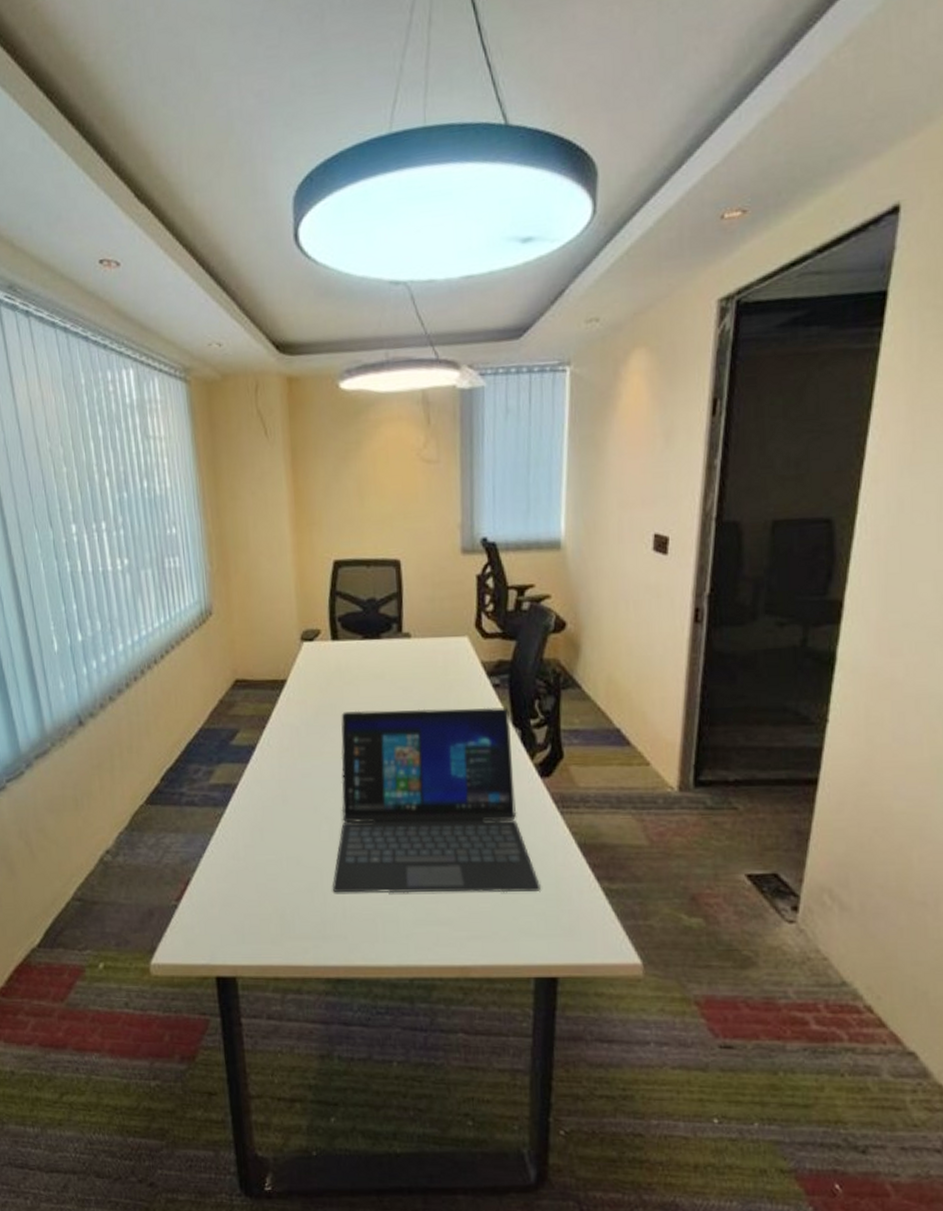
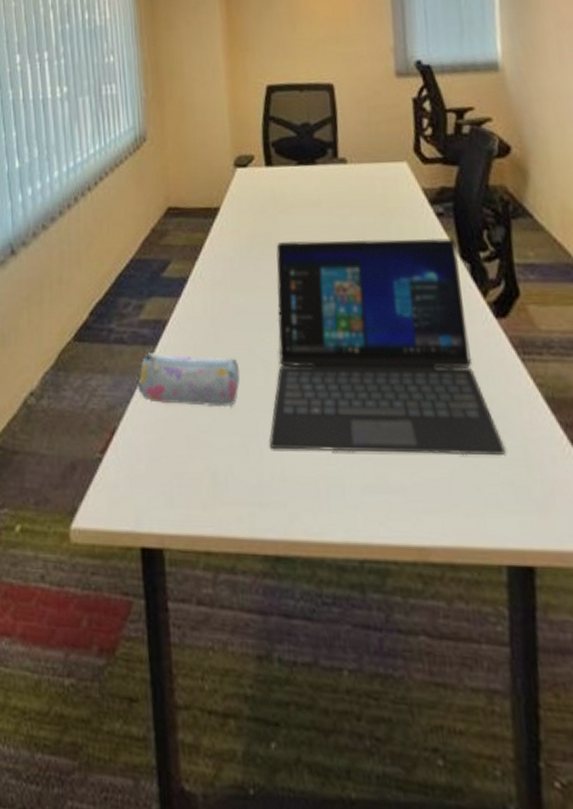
pencil case: none [208,813,306,859] -> present [136,353,241,408]

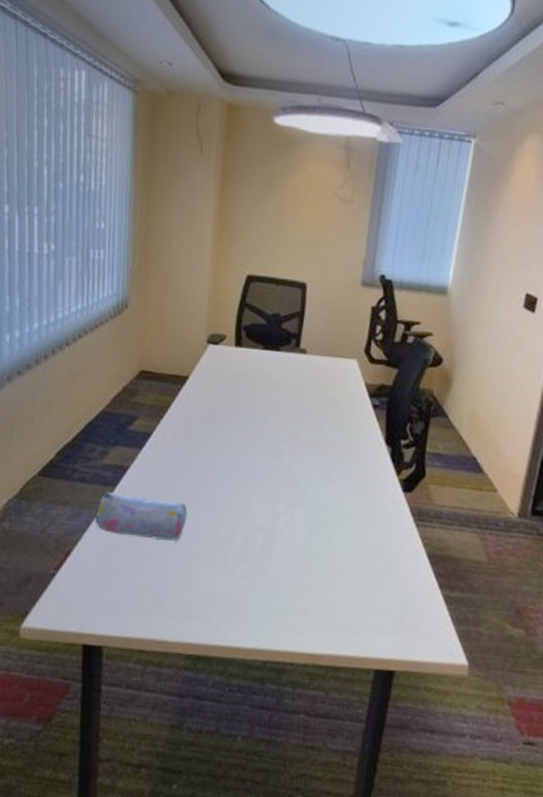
laptop: present [268,238,506,456] -> none [204,412,390,593]

